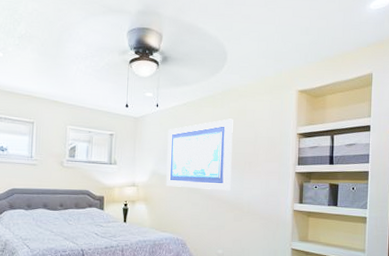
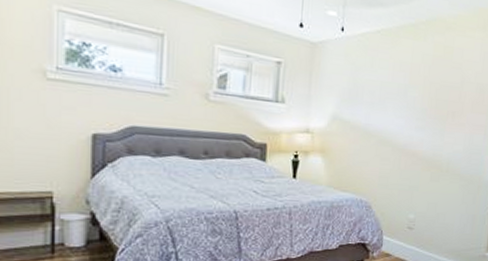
wall art: present [166,118,233,191] -> none [349,55,438,145]

